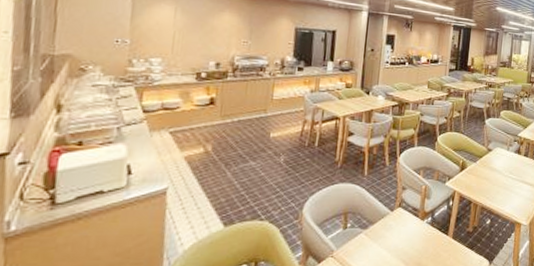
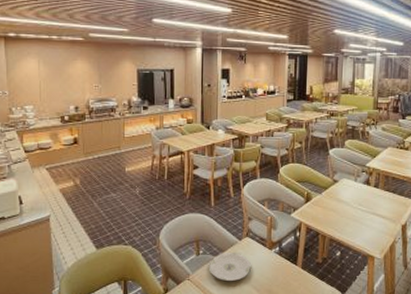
plate: none [356,225,401,257] -> present [209,253,251,282]

